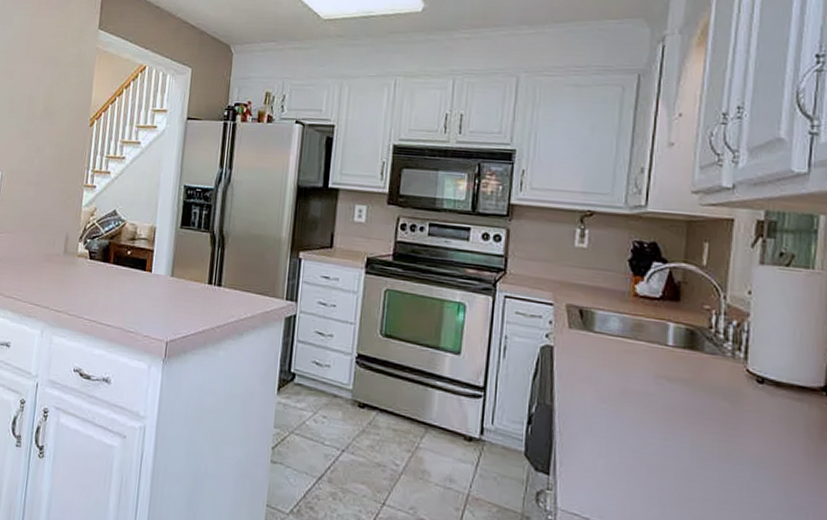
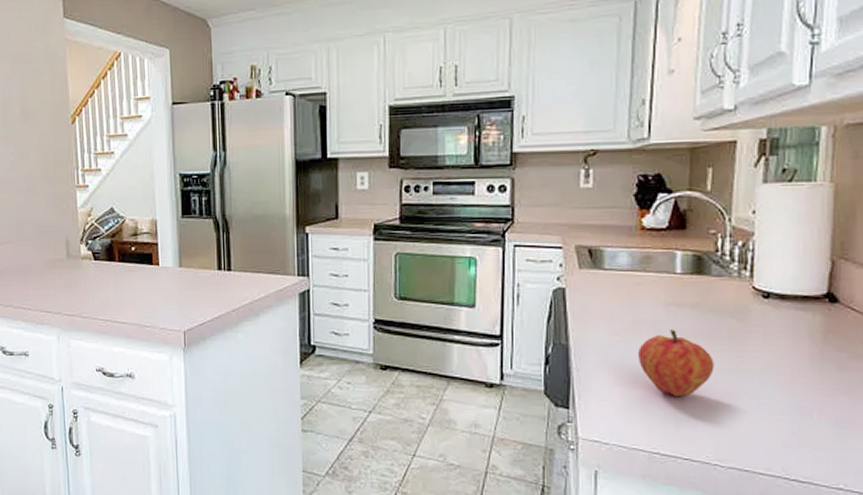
fruit: none [625,402,704,478] -> present [638,328,714,397]

